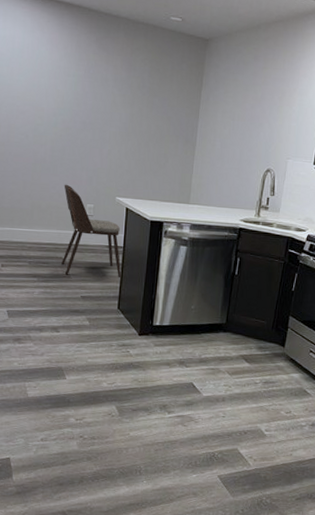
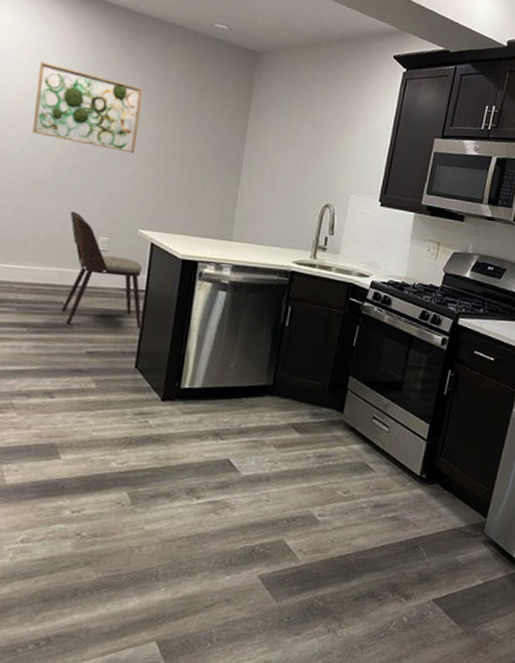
wall art: none [33,63,115,134] -> present [32,62,143,154]

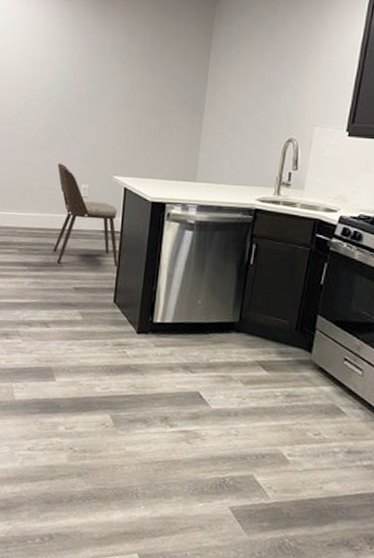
wall art: present [32,62,143,154] -> none [27,34,114,107]

